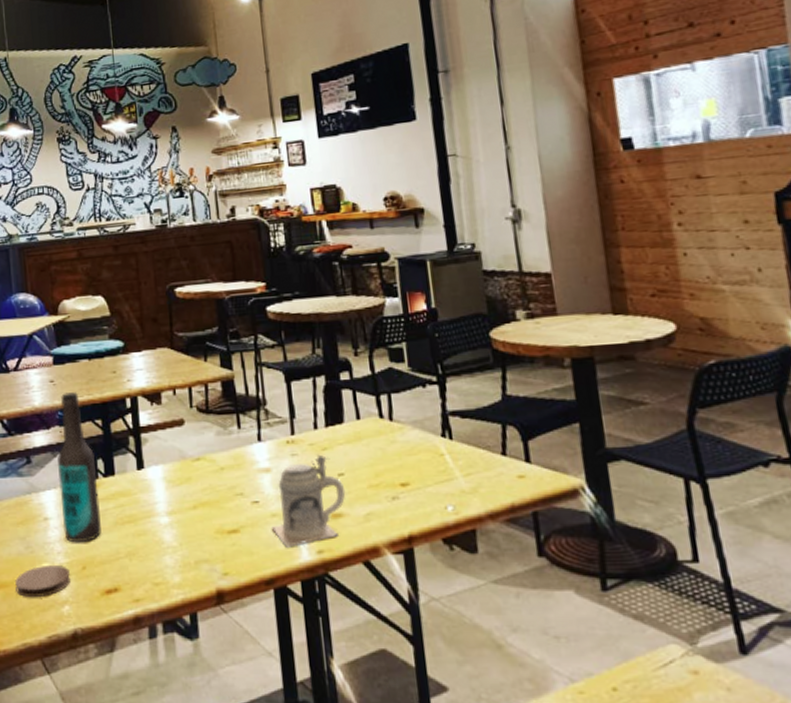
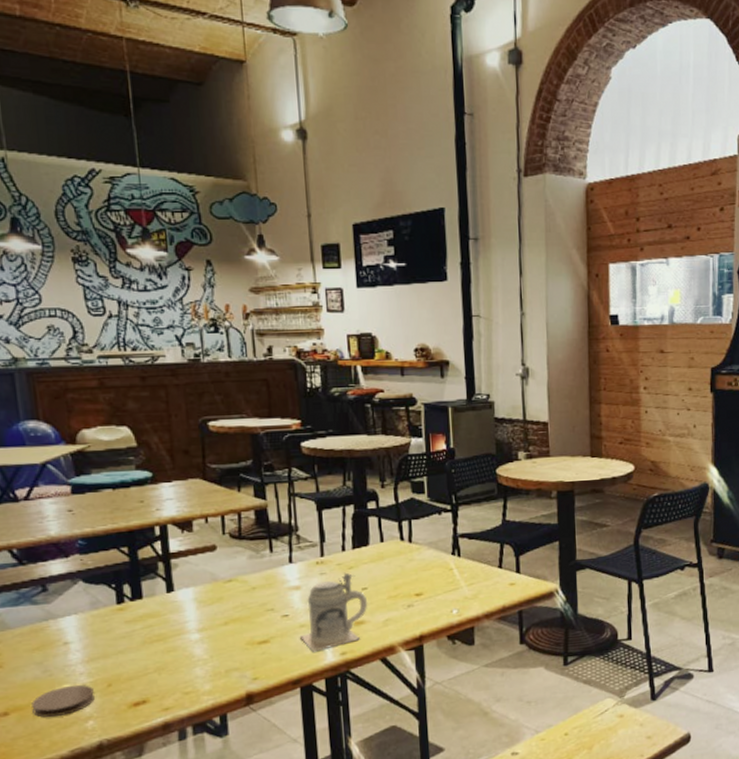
beer bottle: present [57,392,101,543] -> none [78,521,128,664]

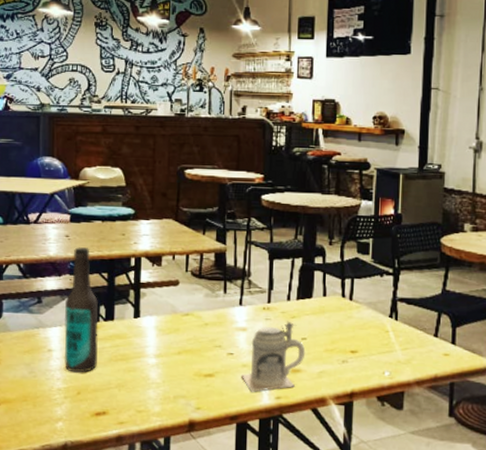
coaster: present [31,685,95,718] -> none [17,388,66,413]
beer bottle: none [78,521,128,664] -> present [64,247,98,373]

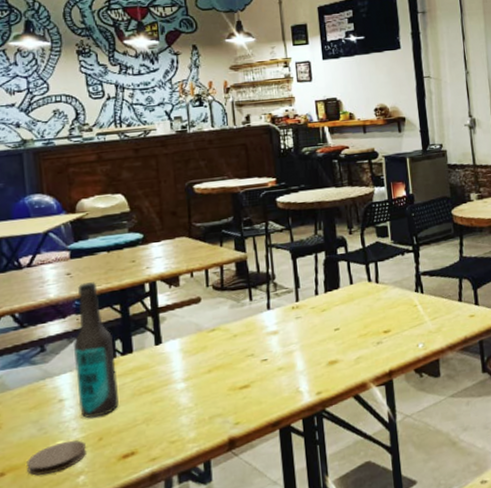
coaster: none [17,388,66,413] -> present [27,440,86,476]
beer mug: present [241,321,306,392] -> none [278,315,341,394]

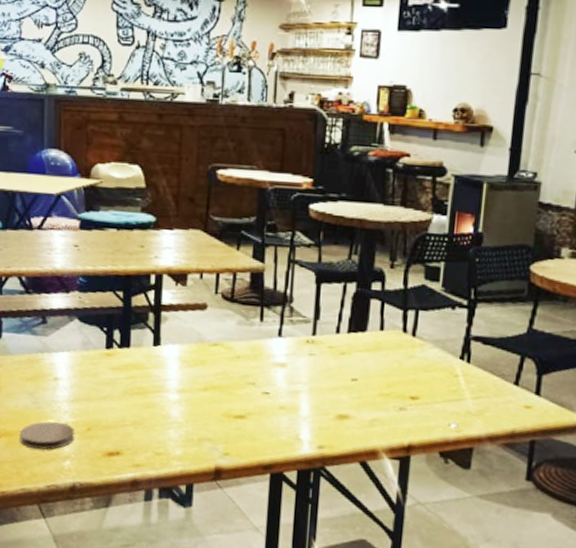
beer bottle: present [74,282,119,419] -> none [72,259,112,407]

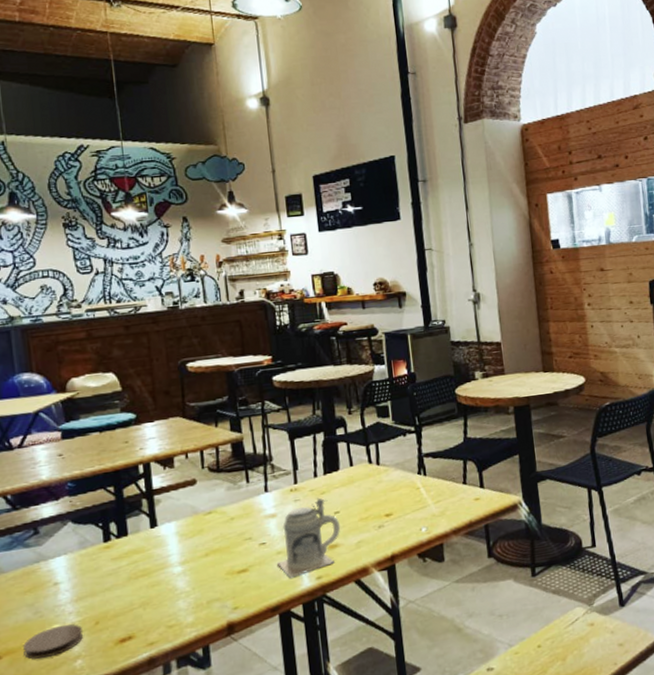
beer mug: none [278,357,356,439] -> present [277,498,341,578]

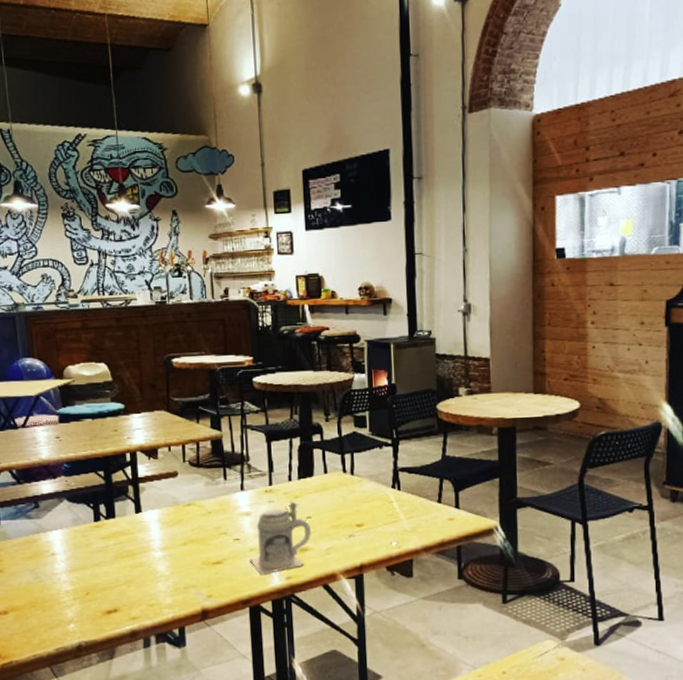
coaster: present [23,624,83,659] -> none [26,592,75,618]

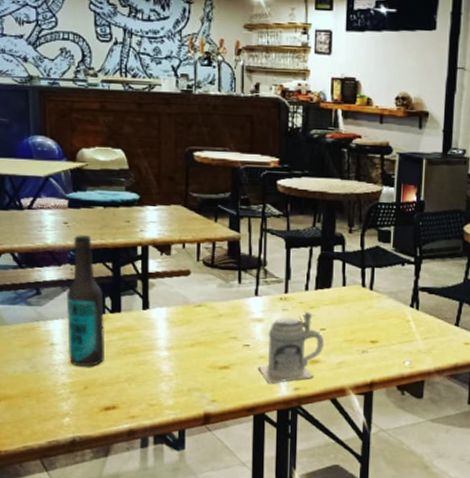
beer bottle: none [63,447,103,574] -> present [66,235,104,367]

